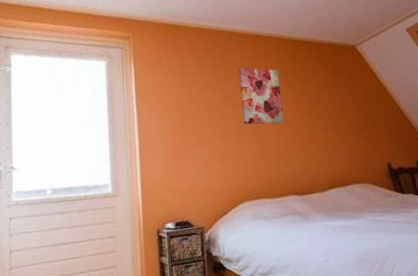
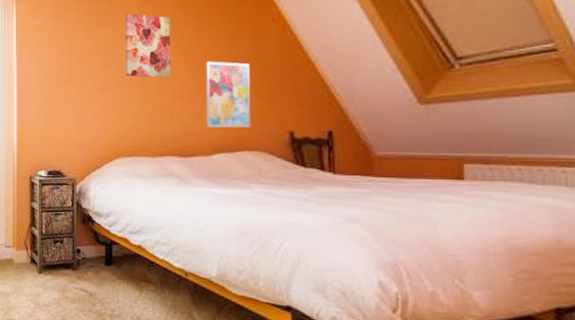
wall art: none [312,106,356,166] -> present [205,61,251,128]

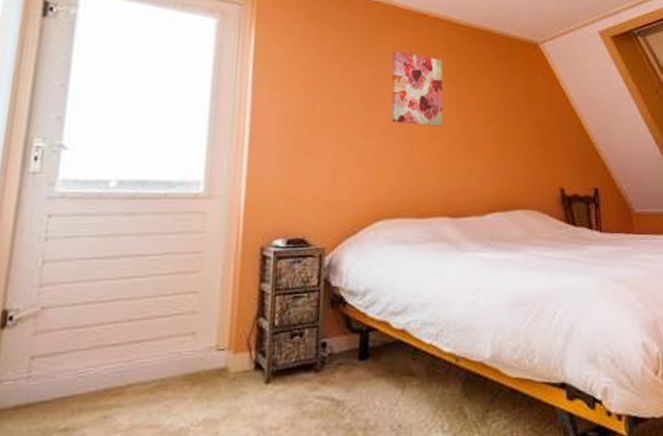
wall art: present [205,61,251,128] -> none [478,111,524,184]

